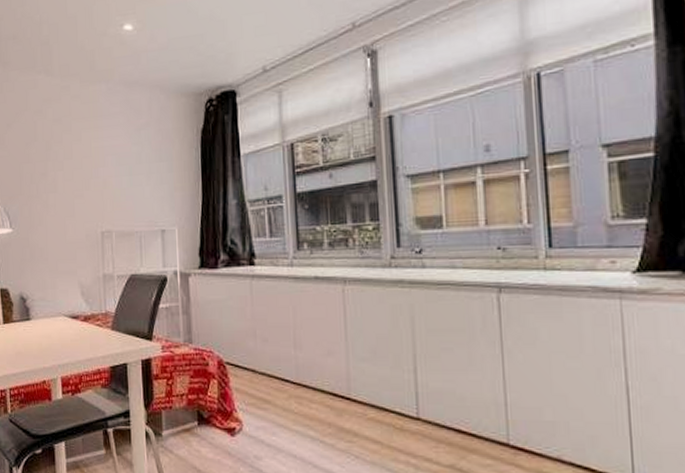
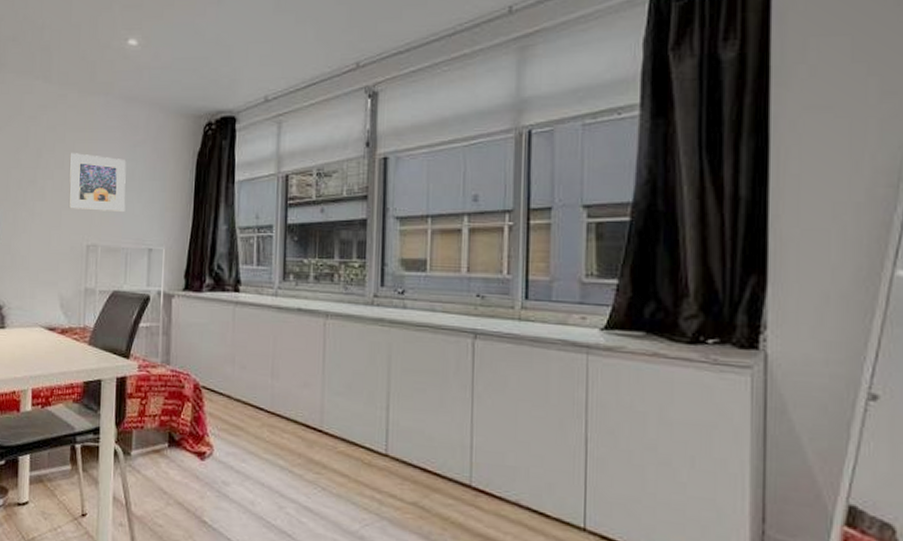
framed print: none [77,142,136,198] -> present [68,153,126,213]

